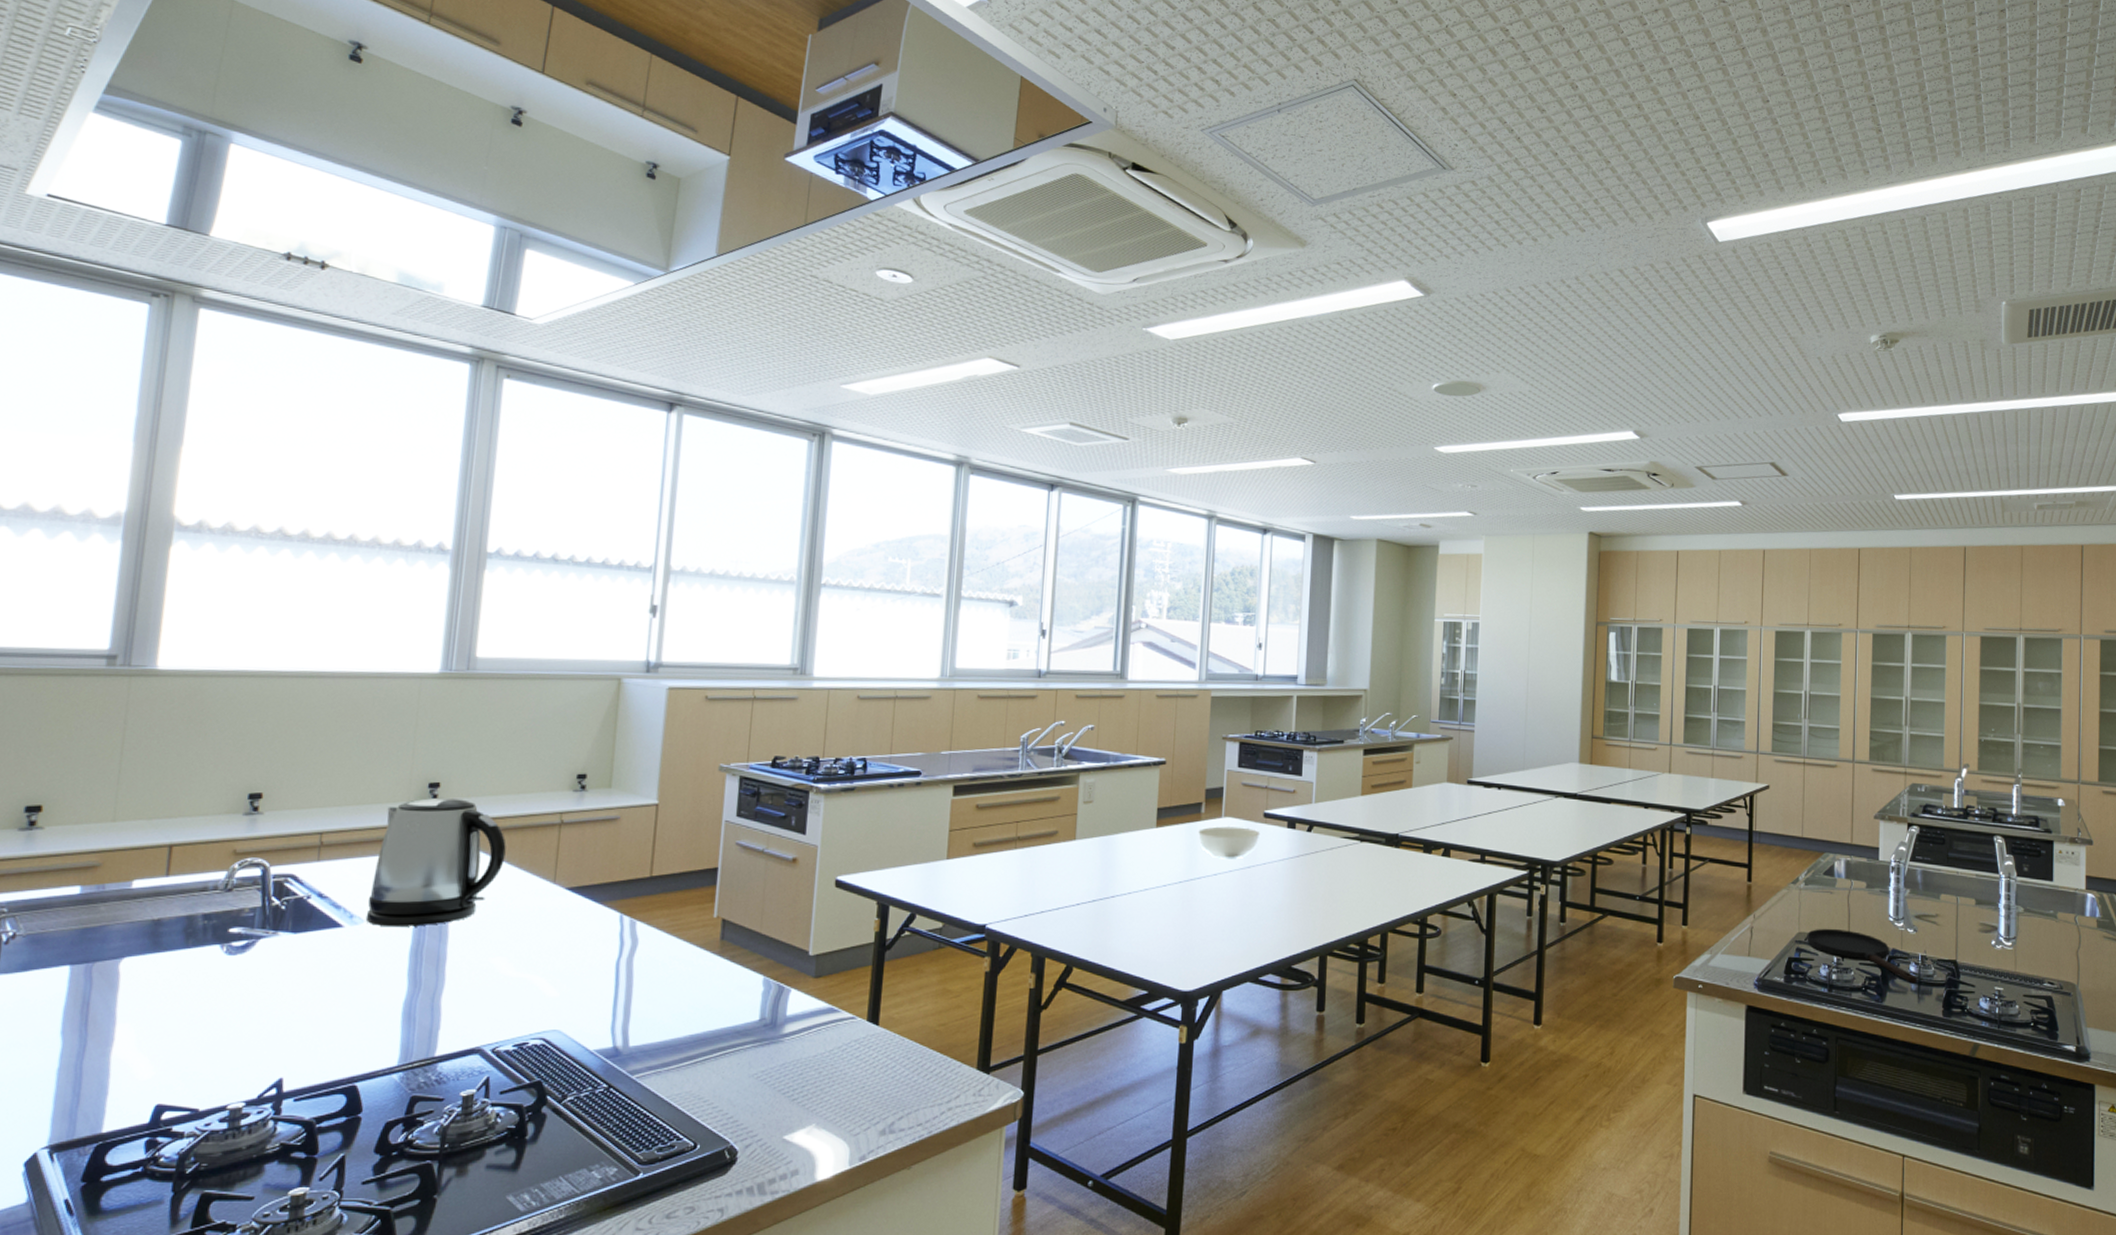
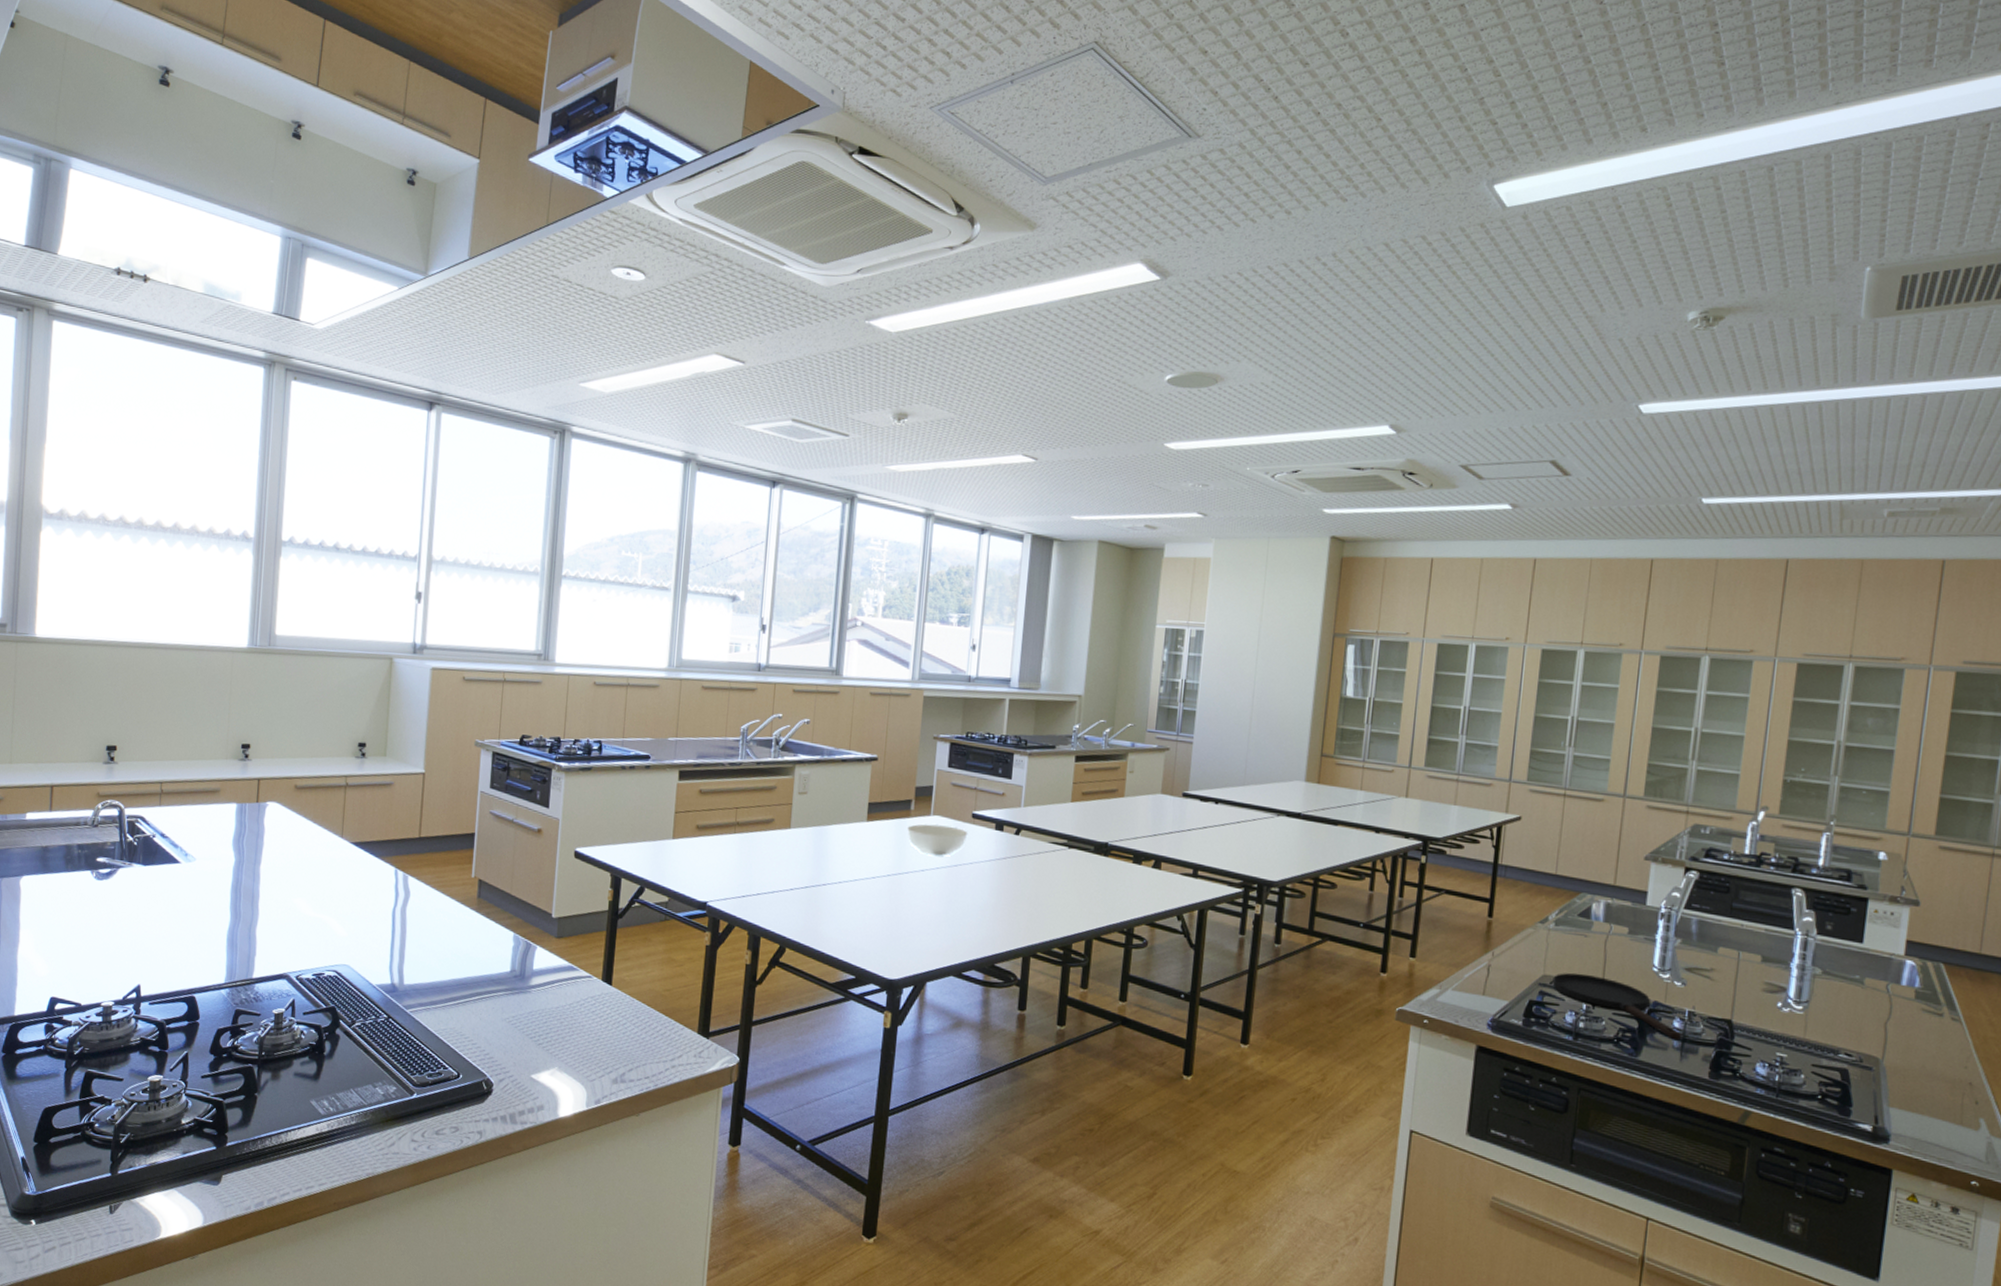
kettle: present [365,797,507,927] -> none [197,757,303,867]

